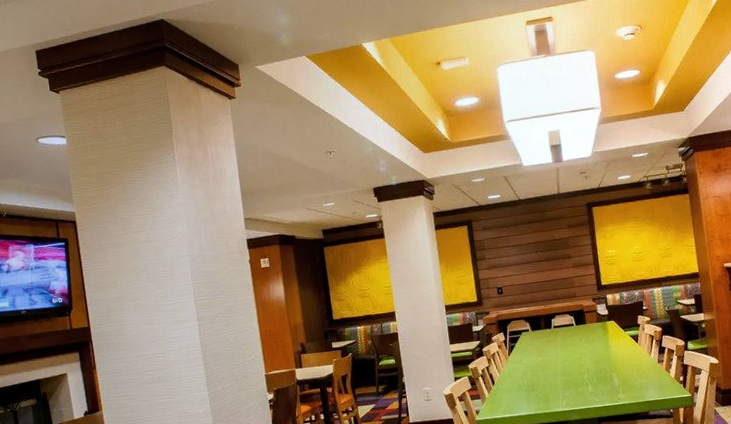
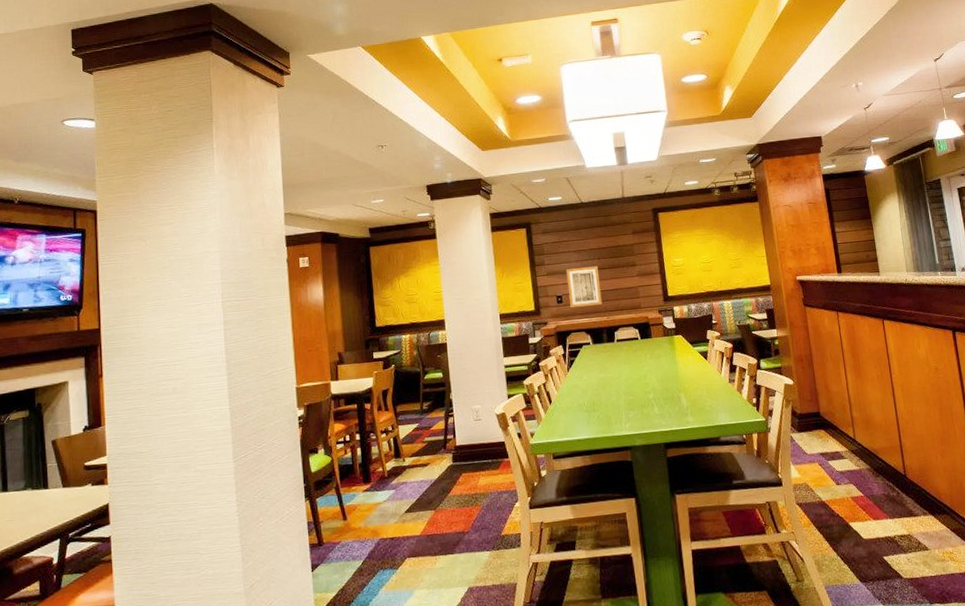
wall art: none [505,258,540,298] -> present [566,265,602,307]

